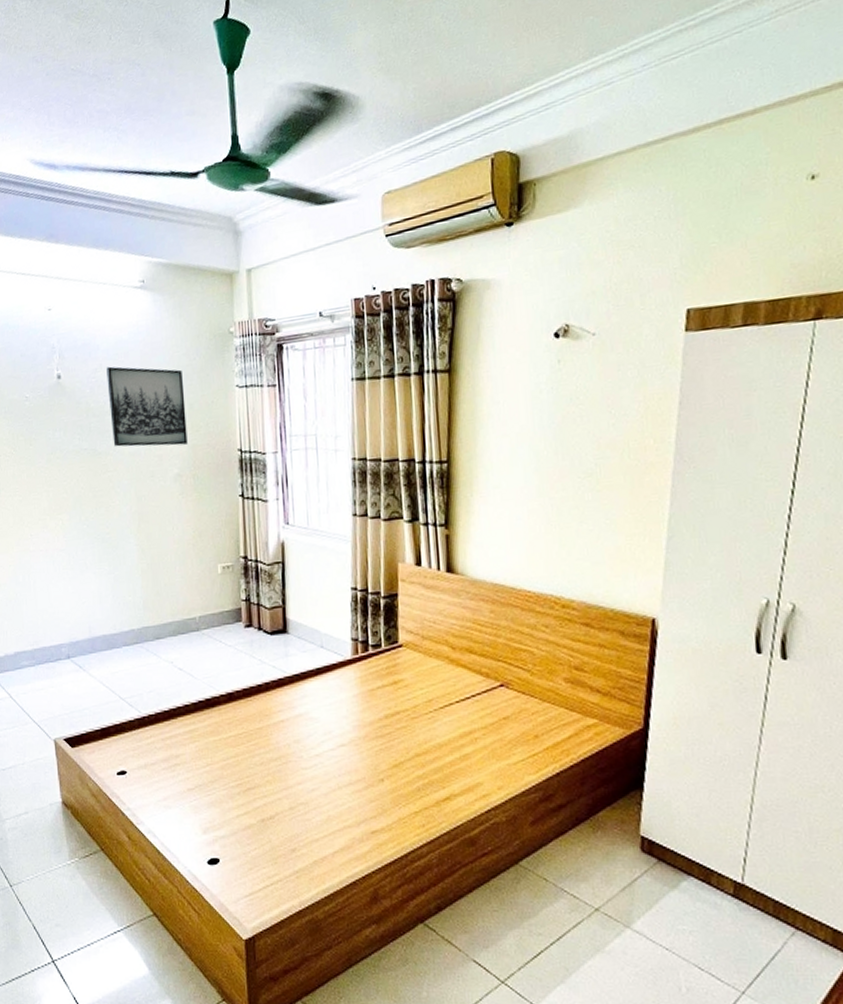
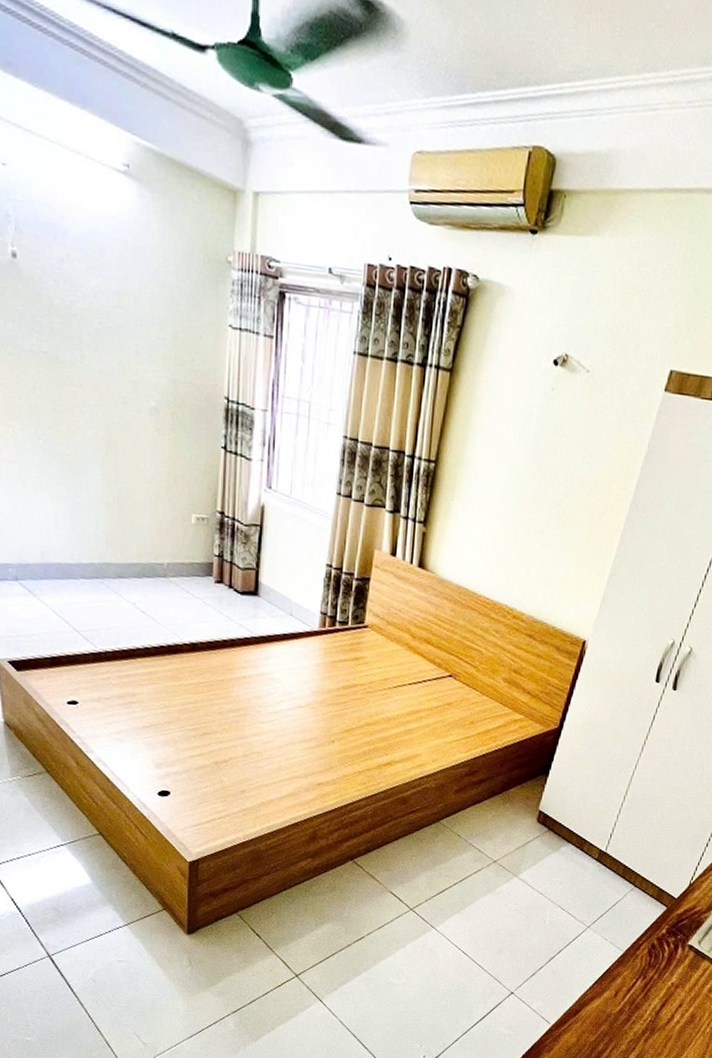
wall art: present [106,366,188,447] -> none [76,260,169,377]

